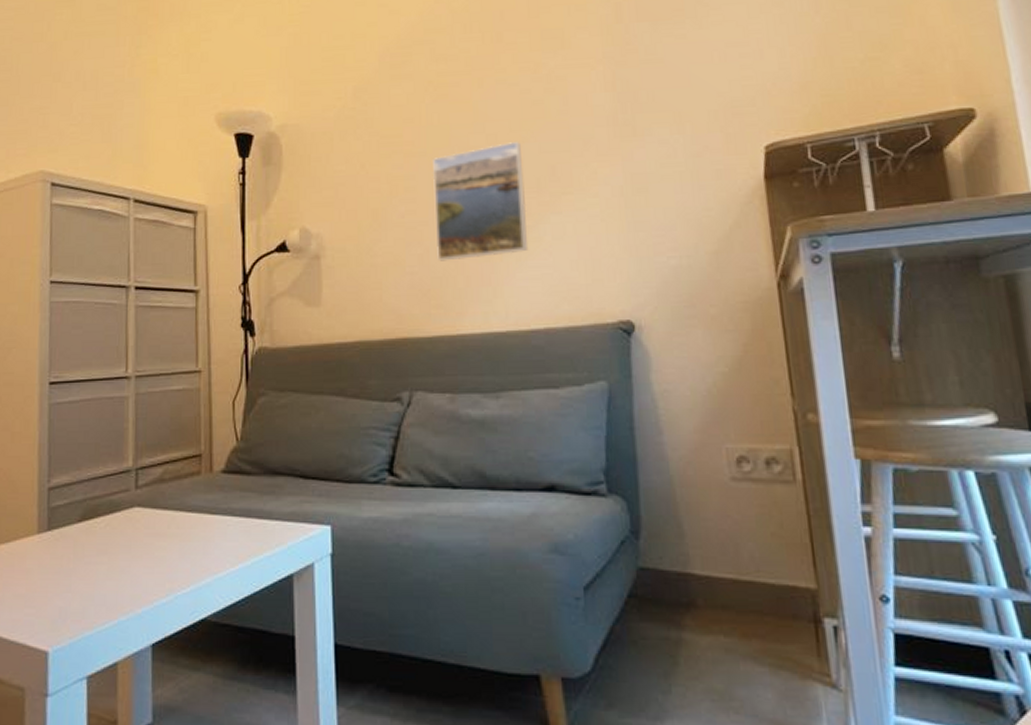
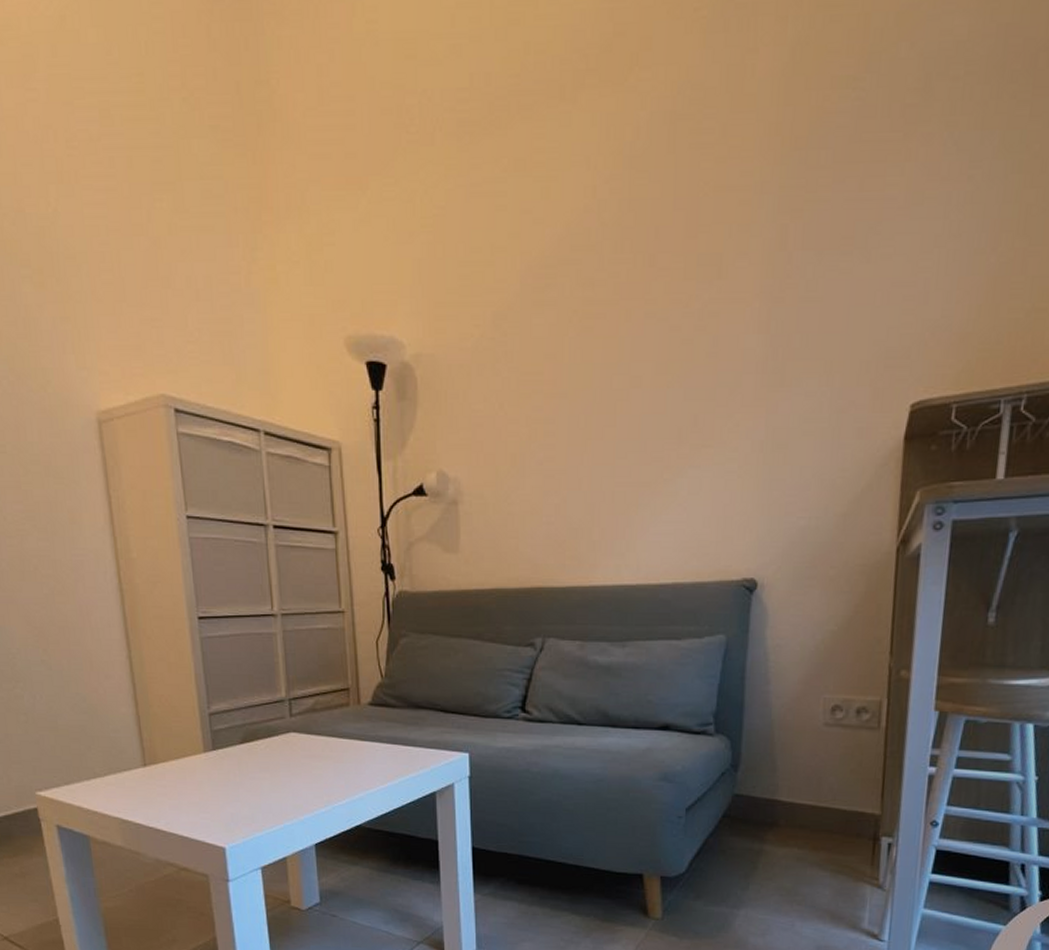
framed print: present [432,141,529,261] -> none [572,385,666,512]

